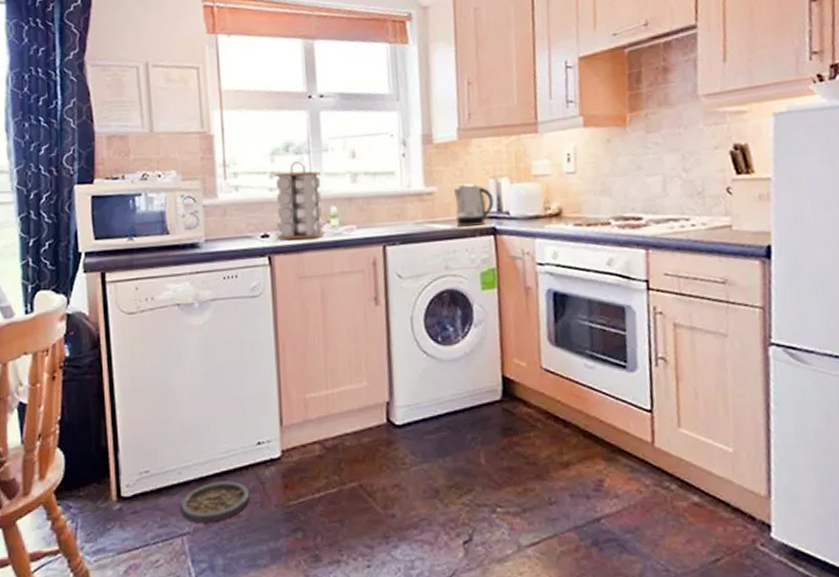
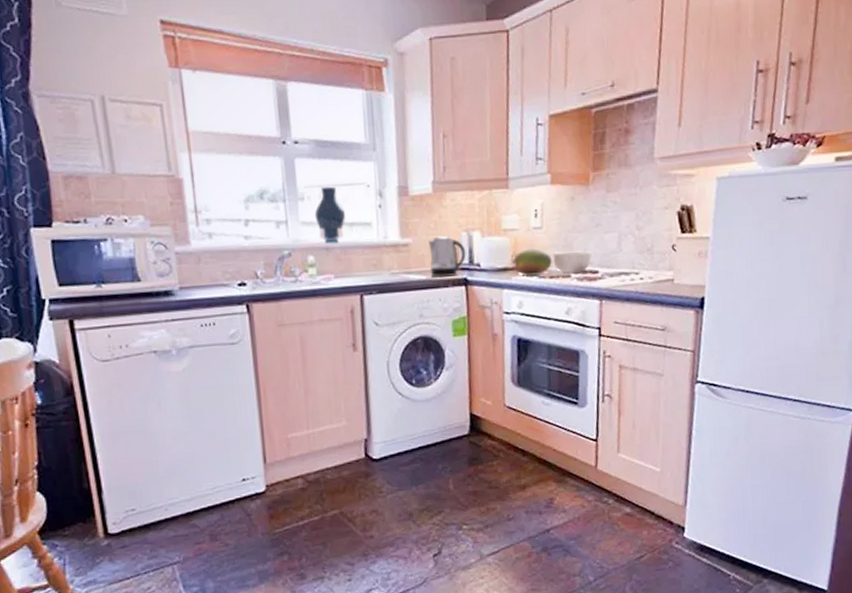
pet bowl: present [181,480,250,524] -> none [169,514,237,553]
spice rack: present [273,161,325,241] -> none [248,209,303,290]
vase: none [338,137,369,195] -> present [314,186,346,245]
fruit: none [545,194,589,224] -> present [513,248,552,276]
bowl: none [589,197,634,222] -> present [553,251,592,275]

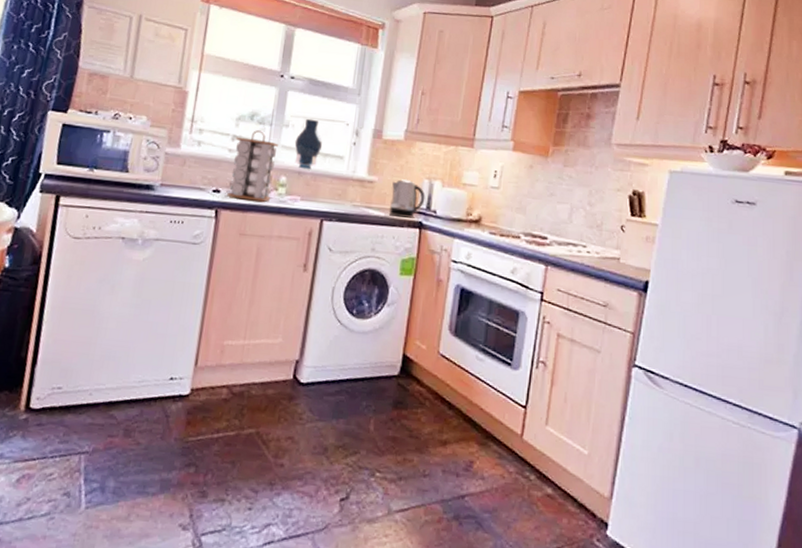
spice rack: none [248,209,303,290] -> present [227,130,278,203]
fruit: present [513,248,552,276] -> none [468,205,505,231]
bowl: present [553,251,592,275] -> none [505,213,543,237]

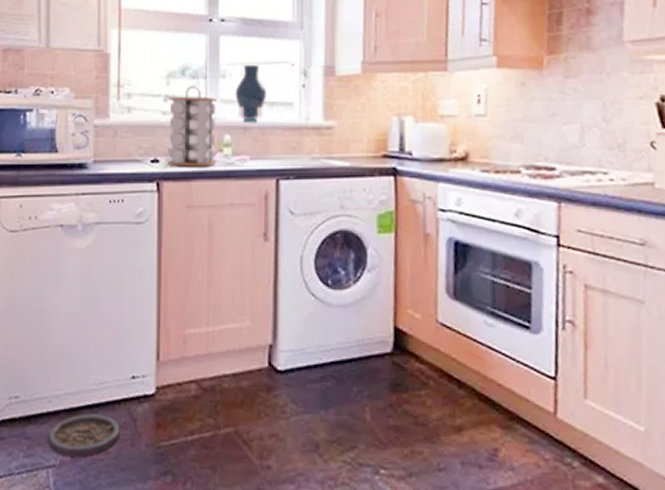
pet bowl: none [84,407,154,446] -> present [48,414,120,458]
kettle: present [388,179,425,218] -> none [354,120,396,165]

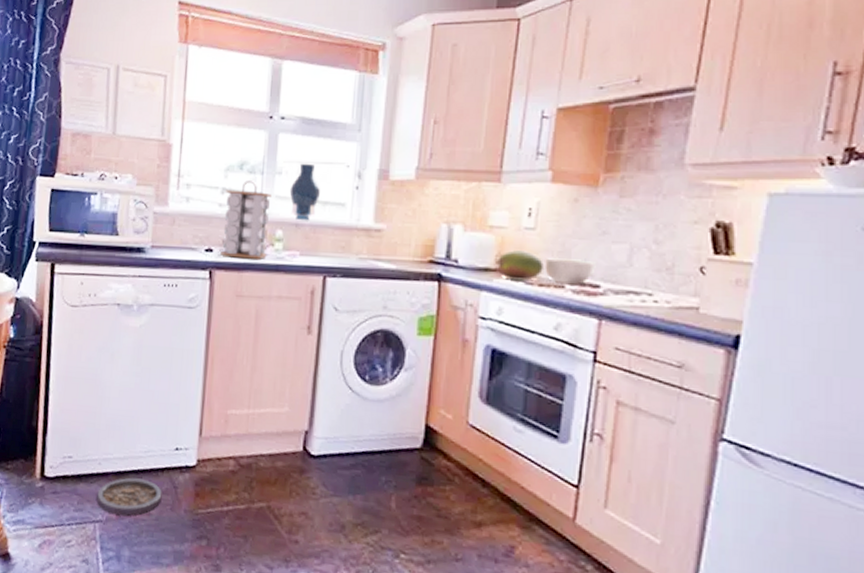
fruit: none [451,138,498,169] -> present [497,250,543,281]
bowl: none [499,143,548,170] -> present [545,258,594,285]

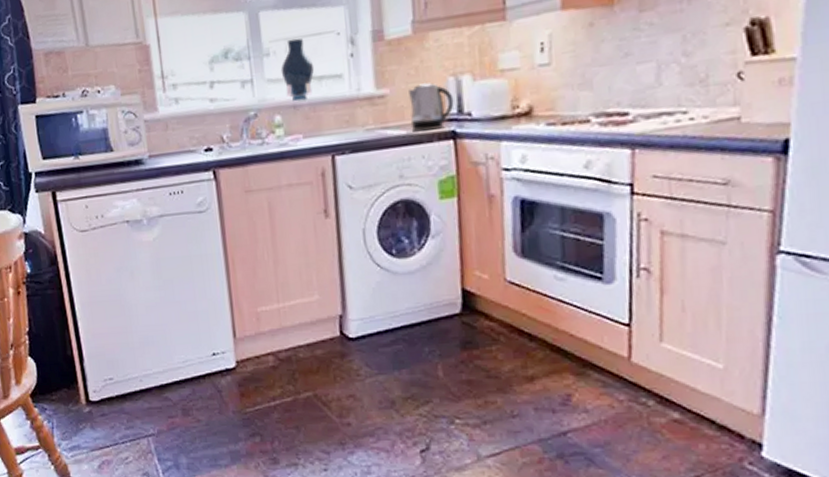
pet bowl: present [96,478,162,516] -> none [144,388,208,427]
spice rack: present [220,181,272,260] -> none [213,68,270,154]
kettle: none [401,225,444,270] -> present [409,82,454,131]
fruit: present [497,250,543,281] -> none [513,89,565,124]
bowl: present [545,258,594,285] -> none [565,89,620,120]

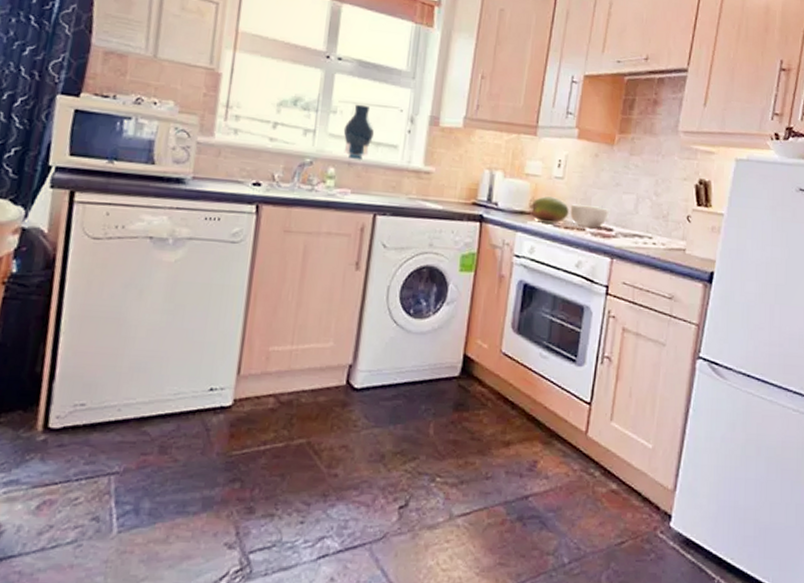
kettle: present [409,82,454,131] -> none [447,170,486,211]
fruit: none [513,89,565,124] -> present [531,196,569,224]
bowl: none [565,89,620,120] -> present [570,204,609,229]

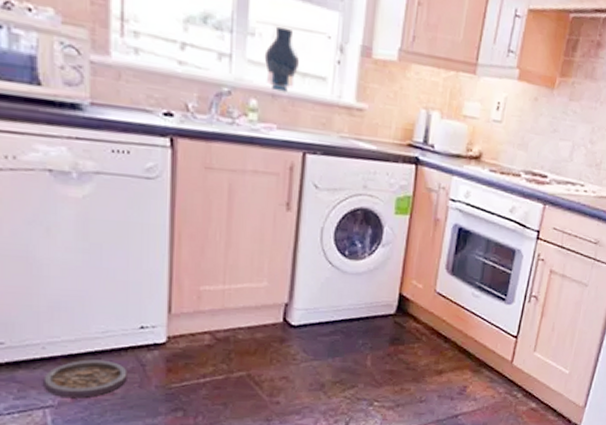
pet bowl: none [113,423,192,465] -> present [44,359,127,399]
fruit: present [531,196,569,224] -> none [467,140,506,169]
bowl: present [570,204,609,229] -> none [506,149,545,175]

